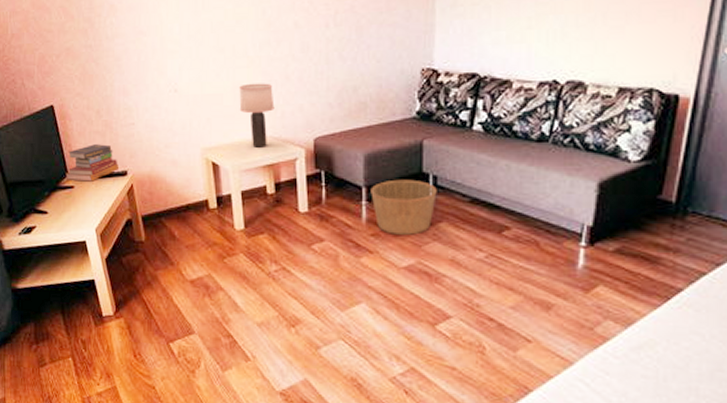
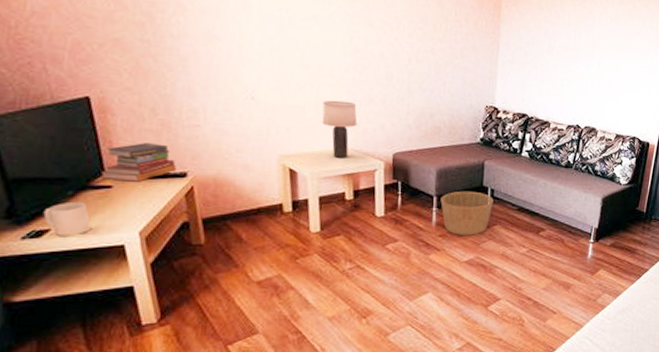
mug: none [30,201,63,232] -> present [43,201,92,236]

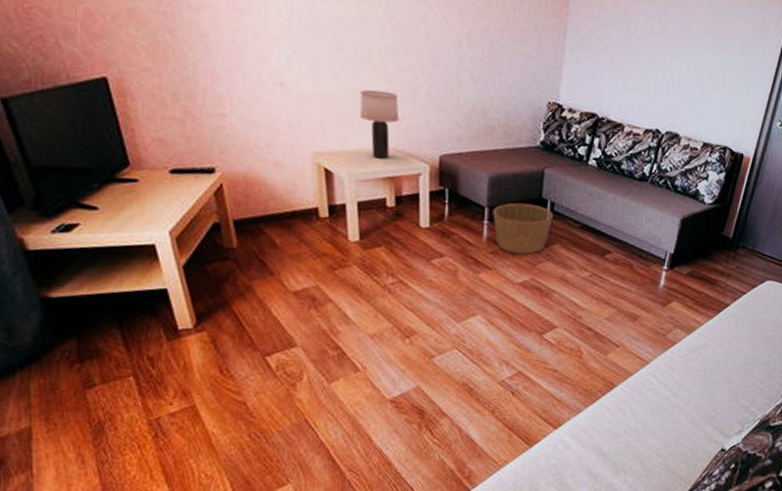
mug: present [43,201,92,236] -> none [70,195,121,232]
books: present [101,143,177,182] -> none [126,132,205,177]

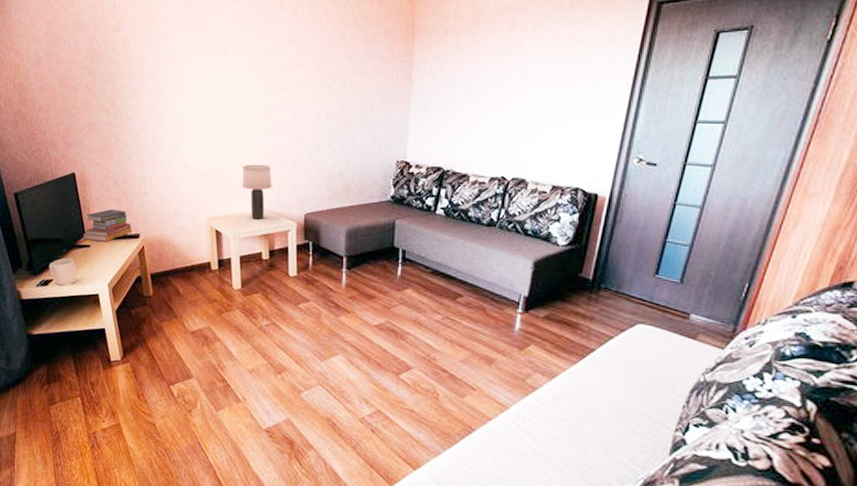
mug: none [70,195,121,232] -> present [48,257,78,285]
books: none [126,132,205,177] -> present [83,209,133,242]
basket: present [492,202,554,255] -> none [350,251,405,299]

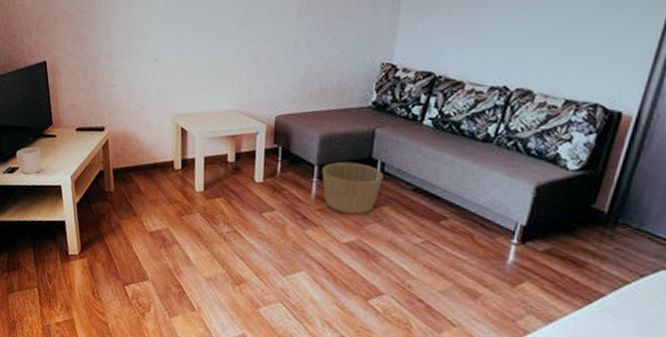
books: present [83,209,133,242] -> none [50,100,98,133]
table lamp: present [241,164,272,220] -> none [211,60,244,120]
basket: none [350,251,405,299] -> present [322,161,384,215]

